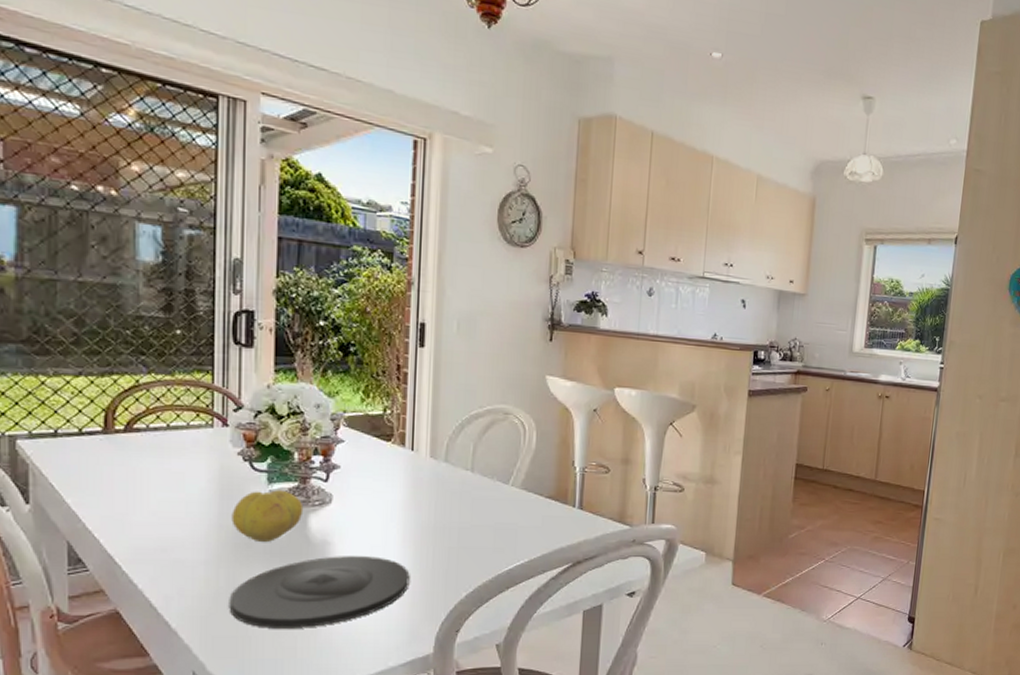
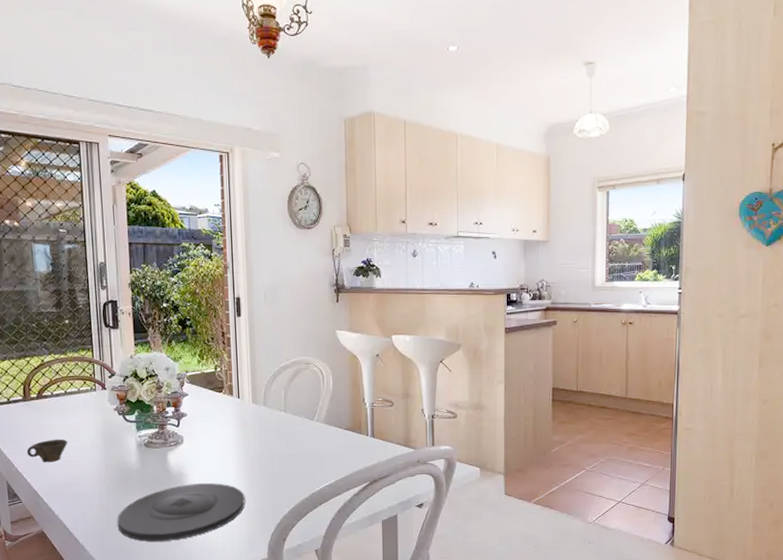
cup: none [102,487,166,518] -> present [26,439,68,462]
fruit: present [231,490,304,542] -> none [114,435,164,475]

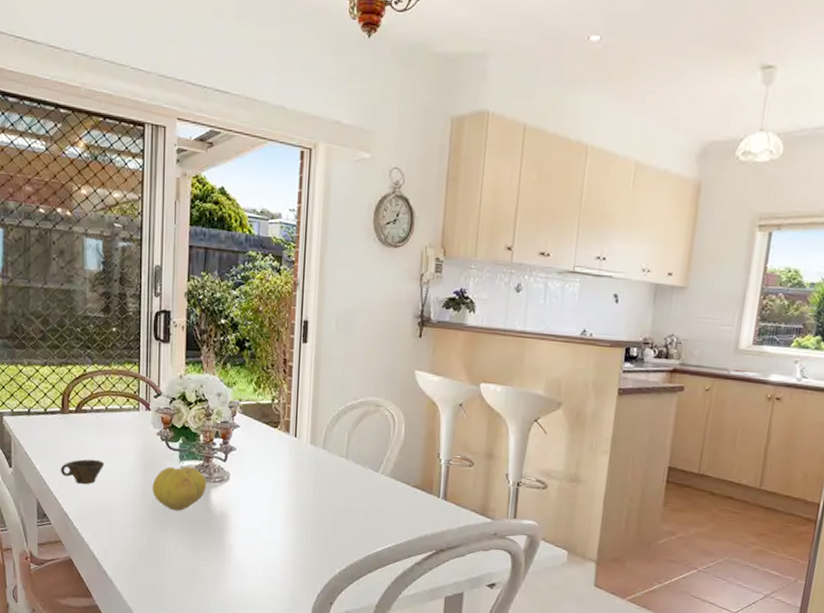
fruit: none [114,435,164,475] -> present [152,466,207,511]
plate: present [117,483,245,541] -> none [150,527,292,587]

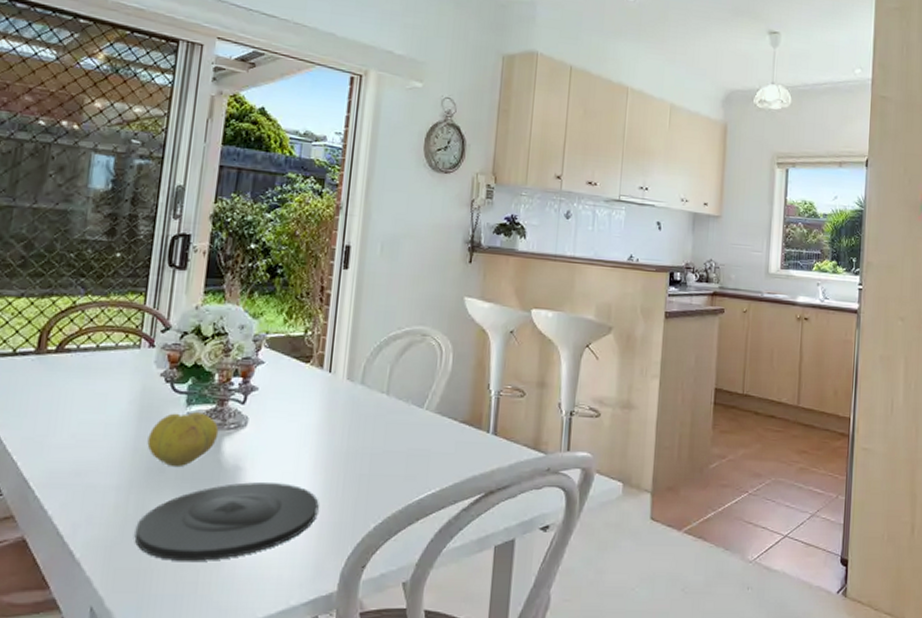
cup: present [60,459,105,484] -> none [24,408,88,440]
plate: none [150,527,292,587] -> present [134,482,319,561]

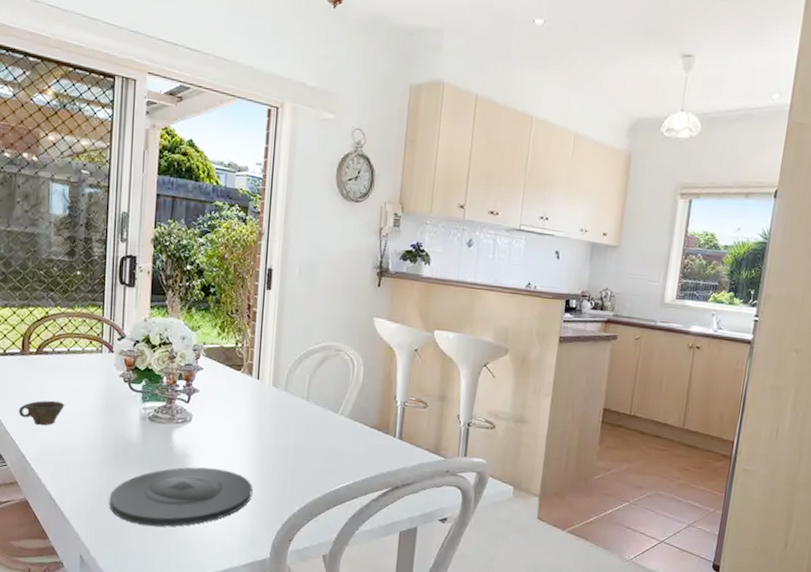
cup: none [24,408,88,440] -> present [18,400,65,425]
fruit: present [147,412,219,466] -> none [113,408,169,451]

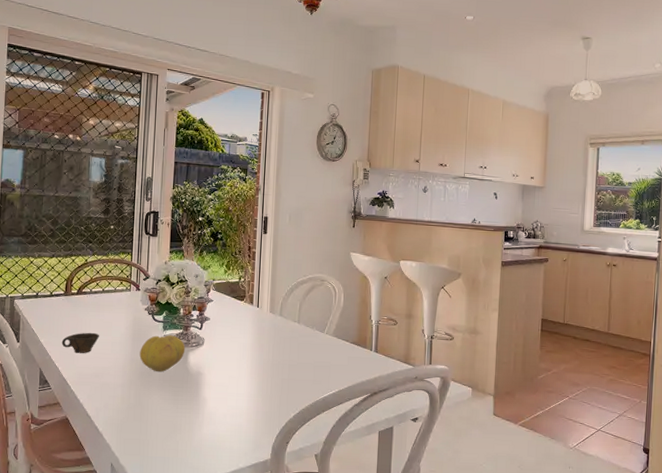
plate: present [109,467,253,527] -> none [135,383,255,436]
fruit: none [113,408,169,451] -> present [139,335,186,372]

